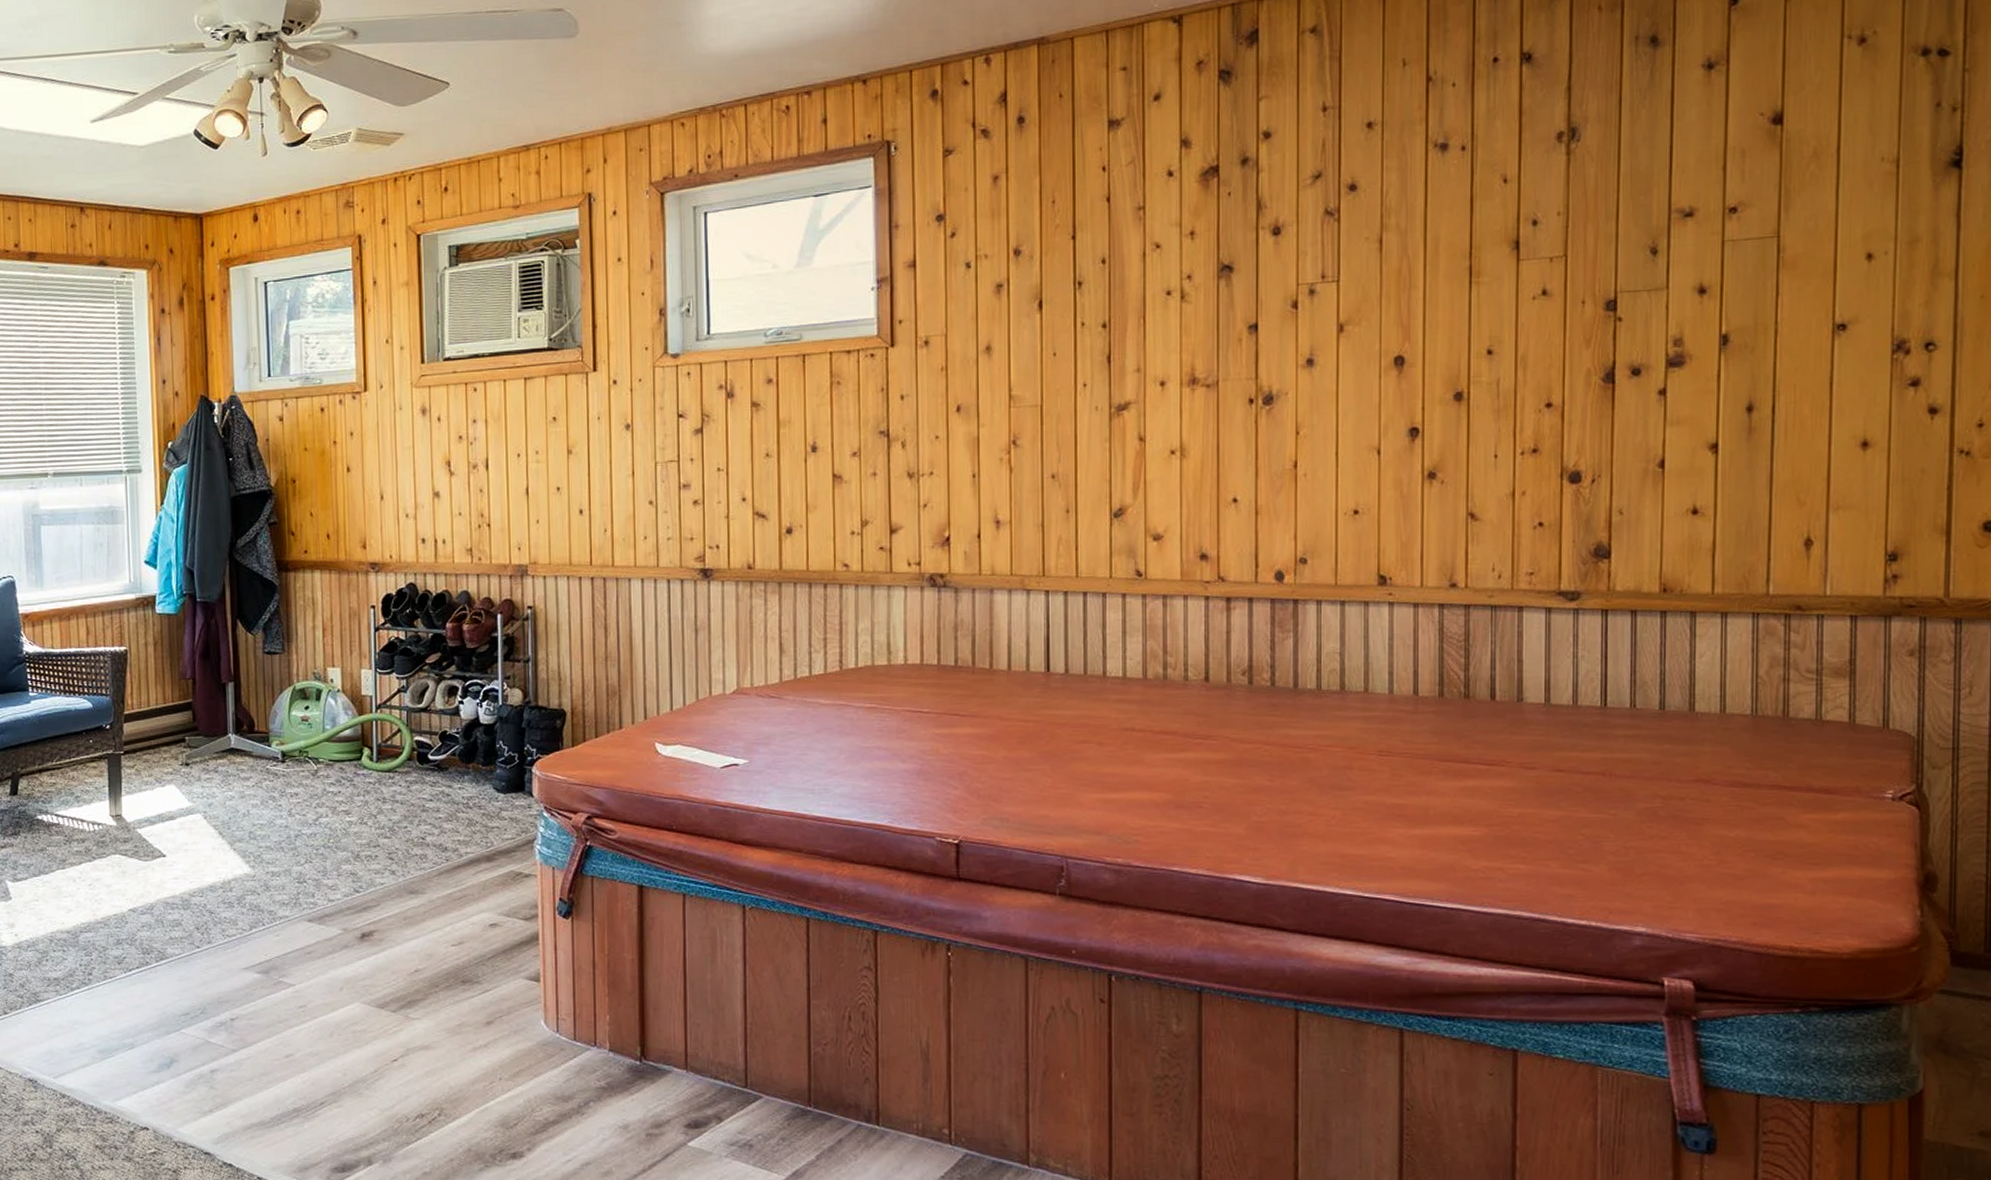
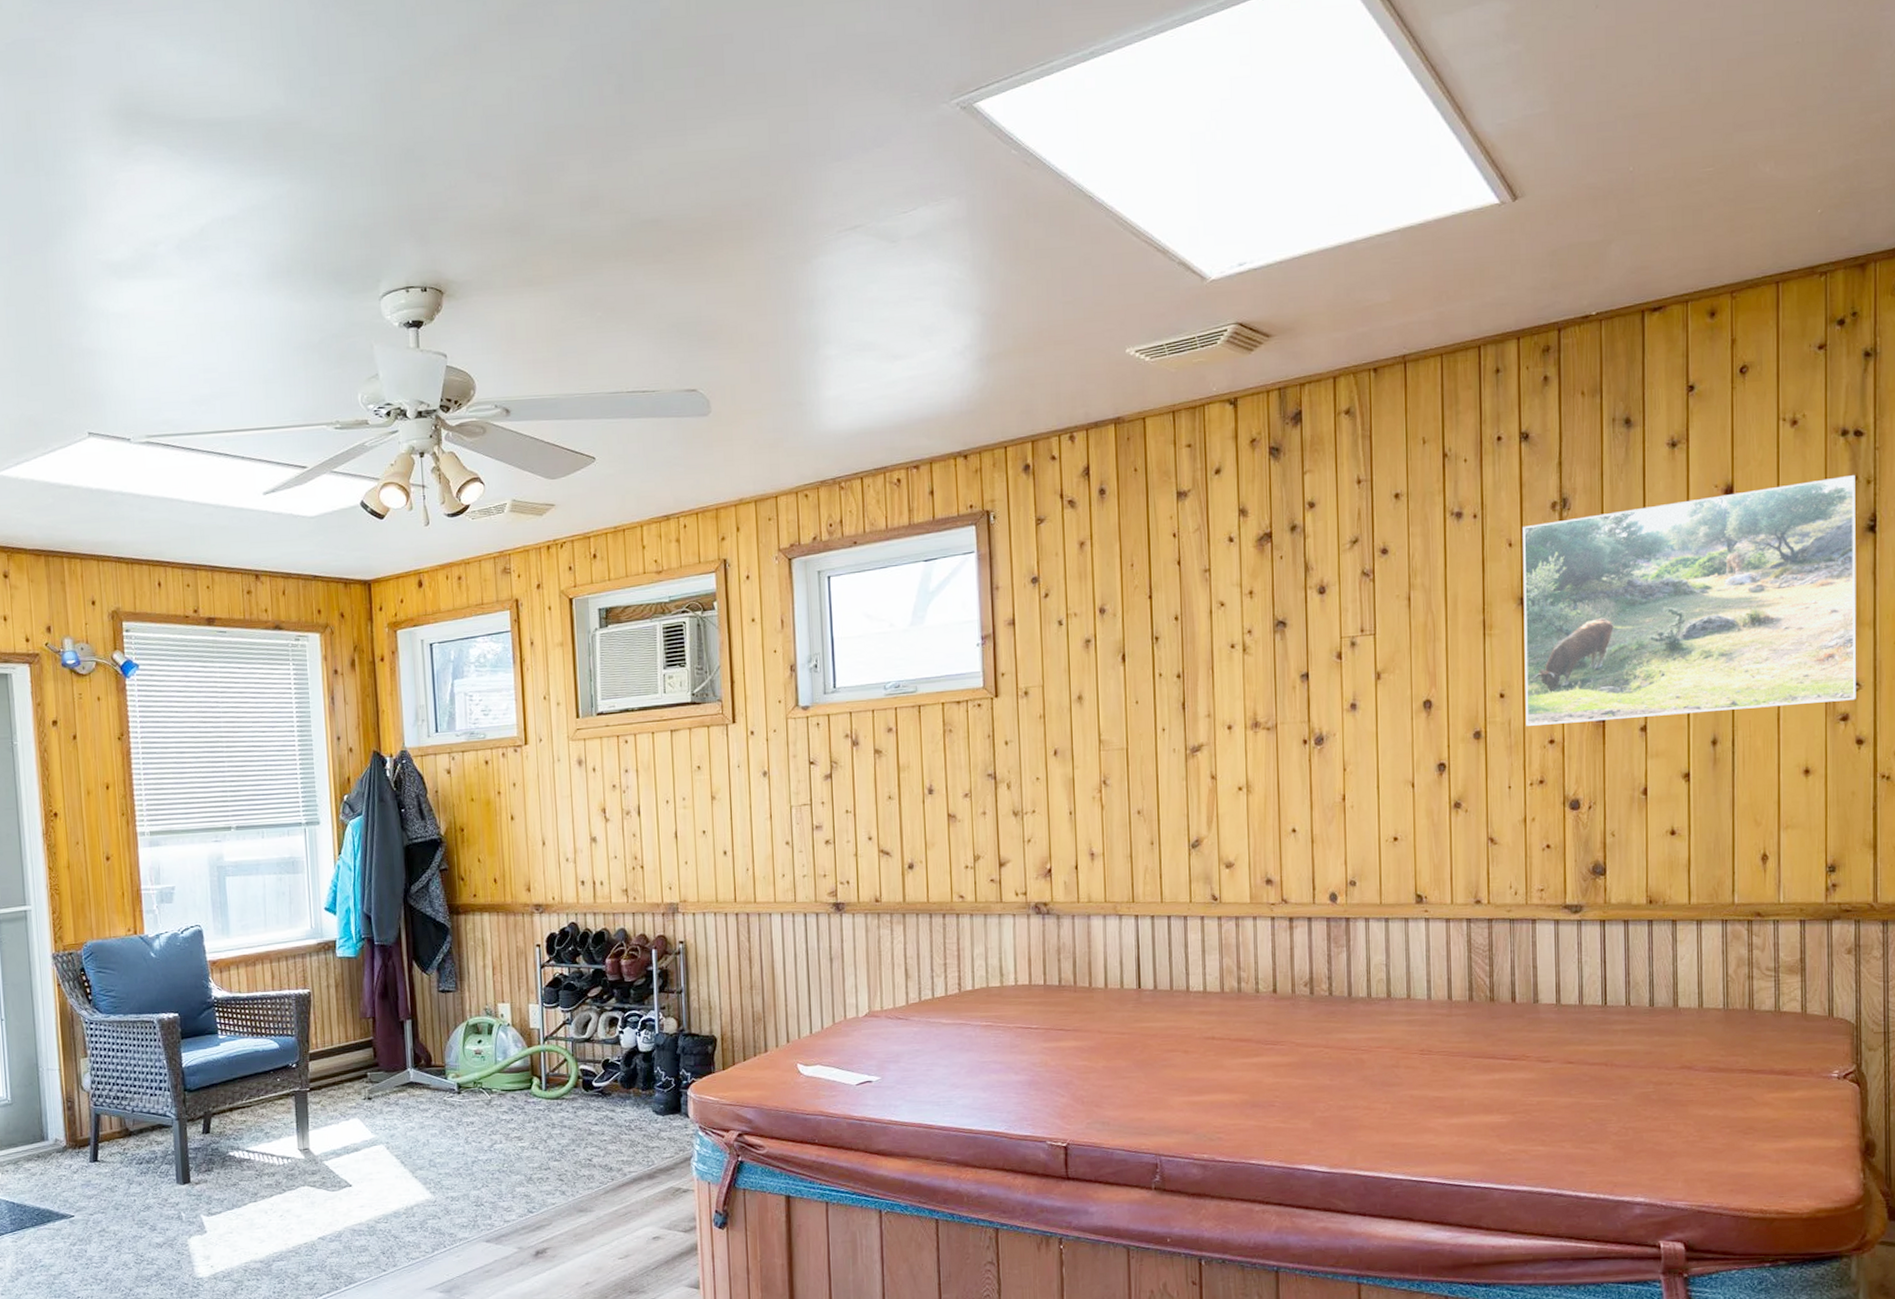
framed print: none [1518,100,1938,388] -> present [1523,474,1857,727]

